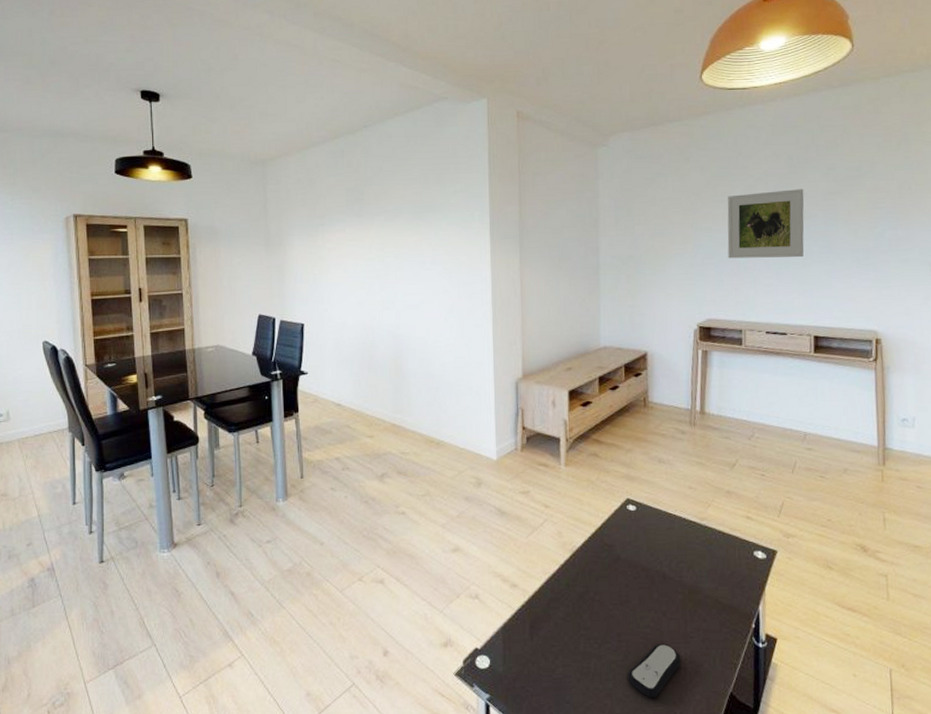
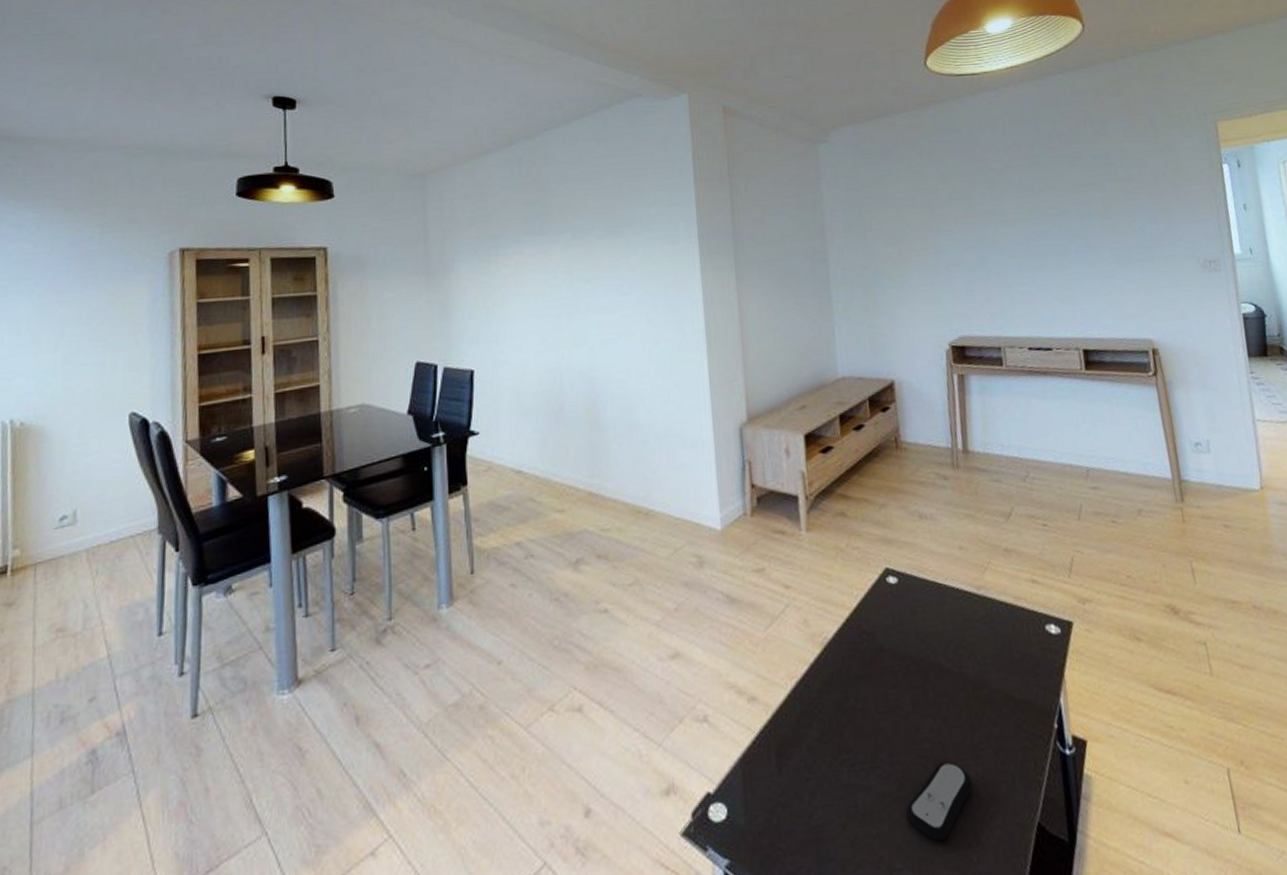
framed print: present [727,189,804,259] -> none [968,181,1060,264]

